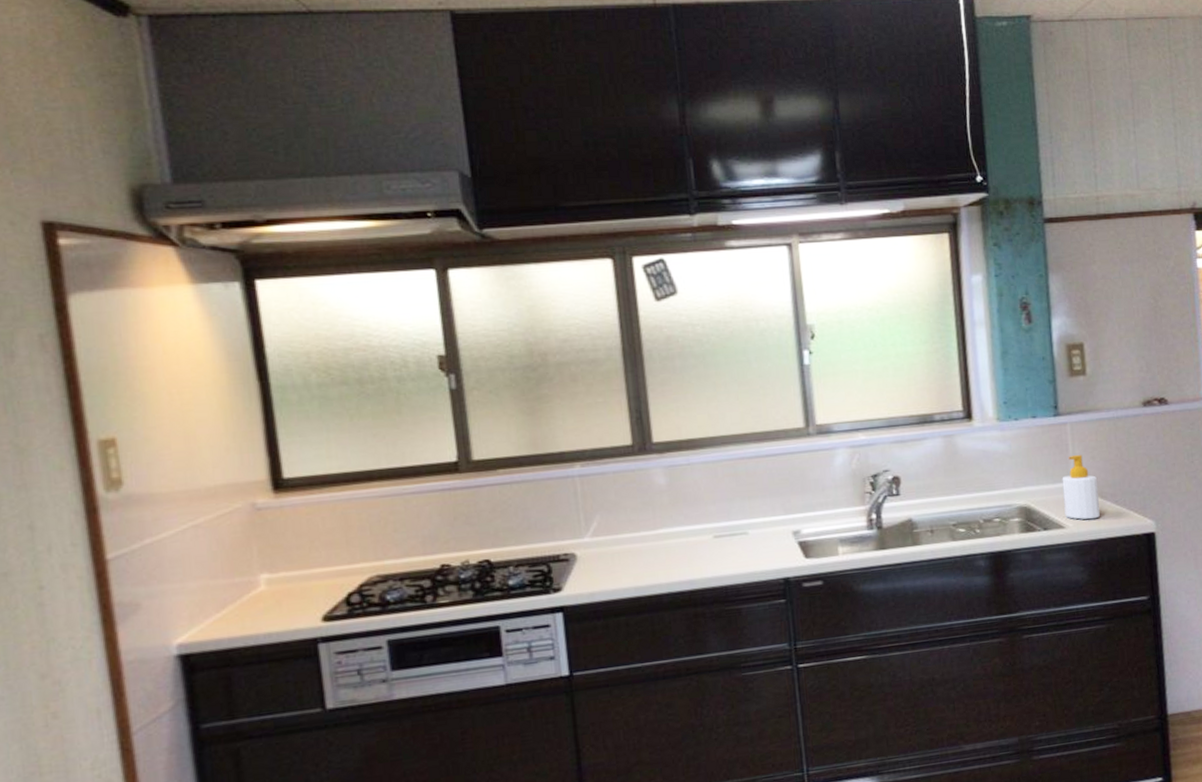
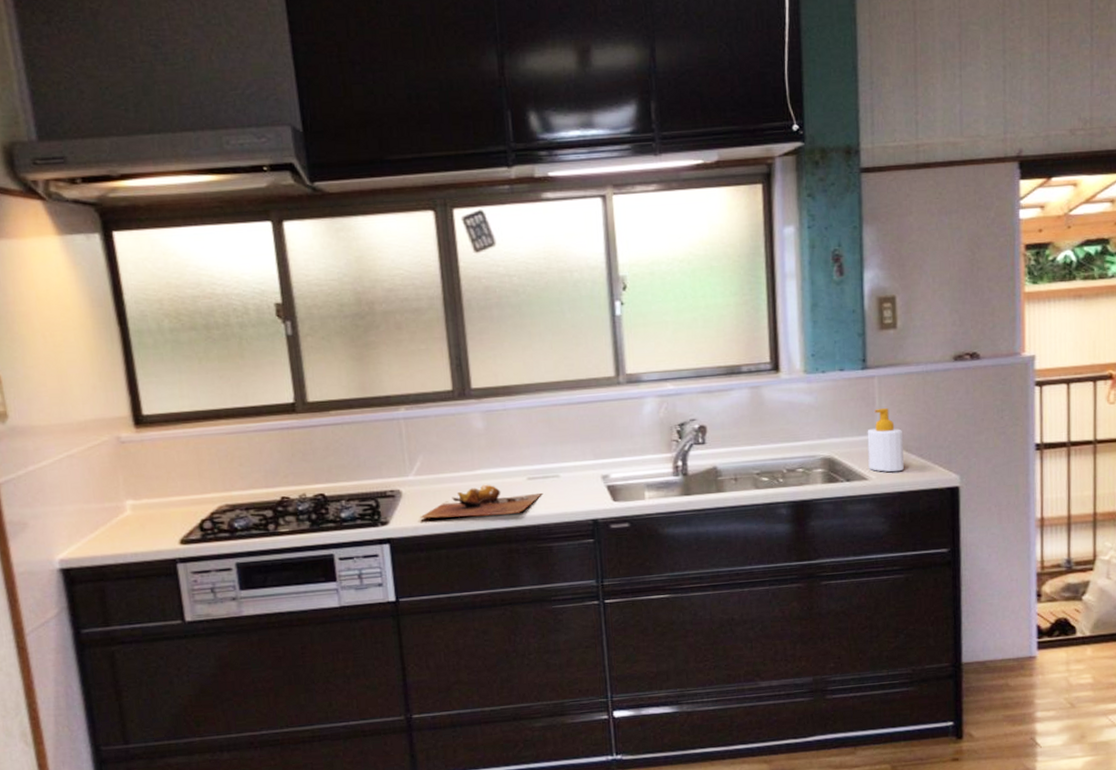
cutting board: none [597,544,730,583] -> present [420,484,542,519]

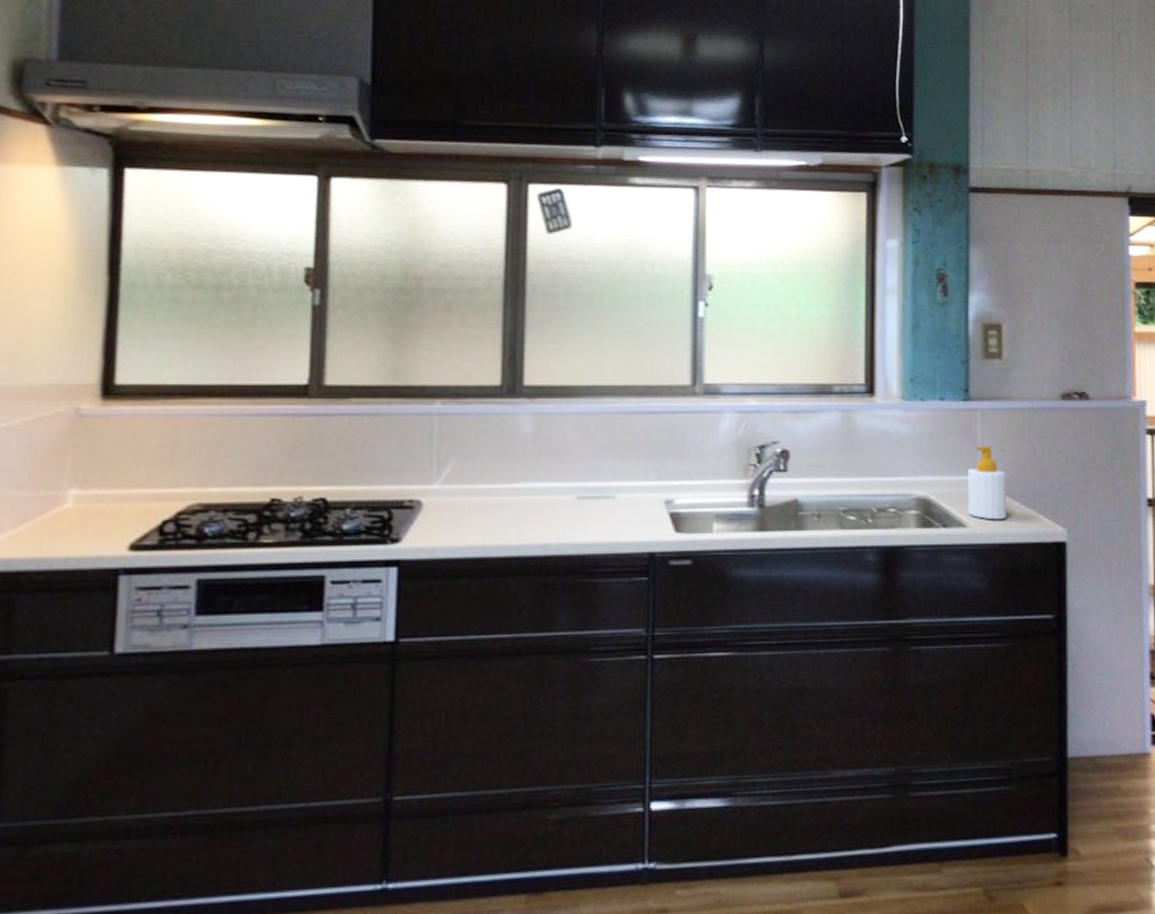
cutting board: present [420,484,542,519] -> none [440,501,592,540]

